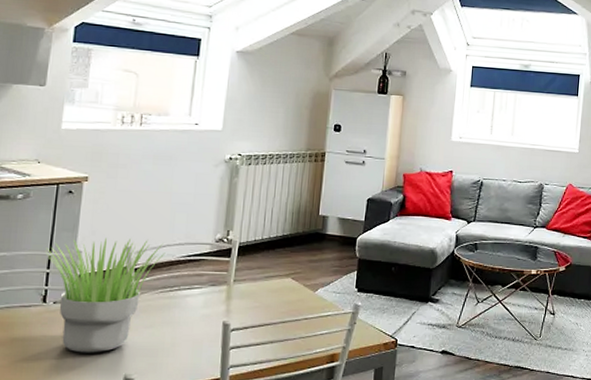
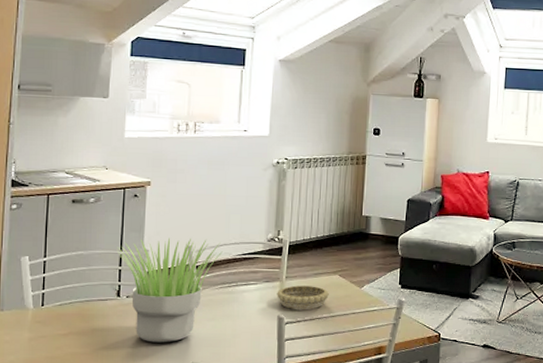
decorative bowl: none [223,289,280,315] -> present [277,285,329,310]

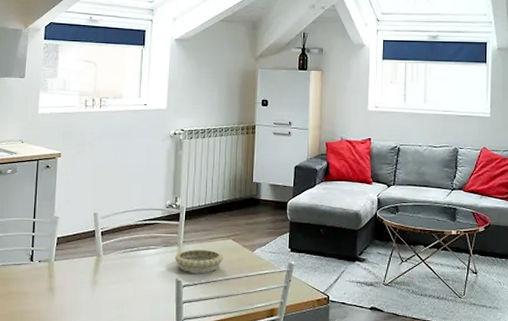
potted plant: present [117,237,223,343] -> none [30,205,126,305]

